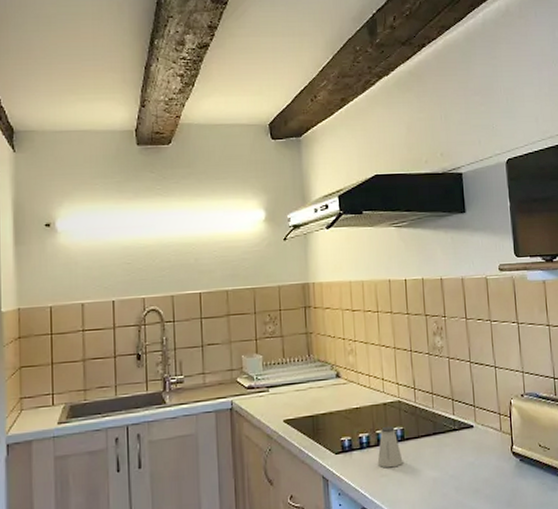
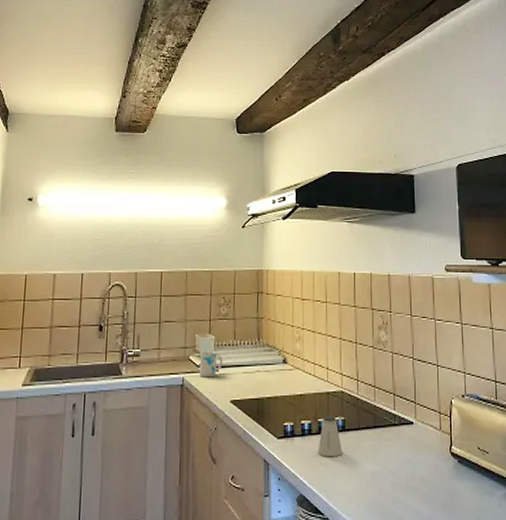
mug: none [247,371,273,399] -> present [199,351,223,377]

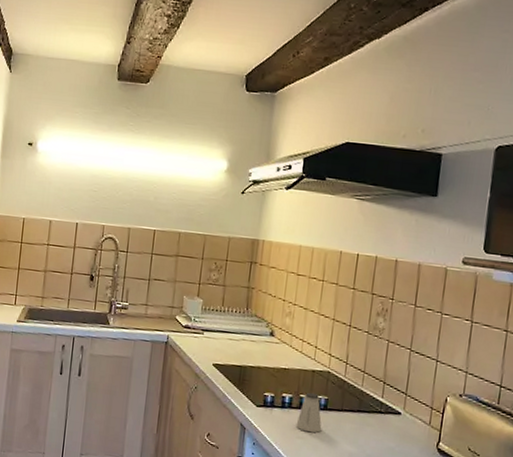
mug: present [199,351,223,377] -> none [184,313,209,339]

